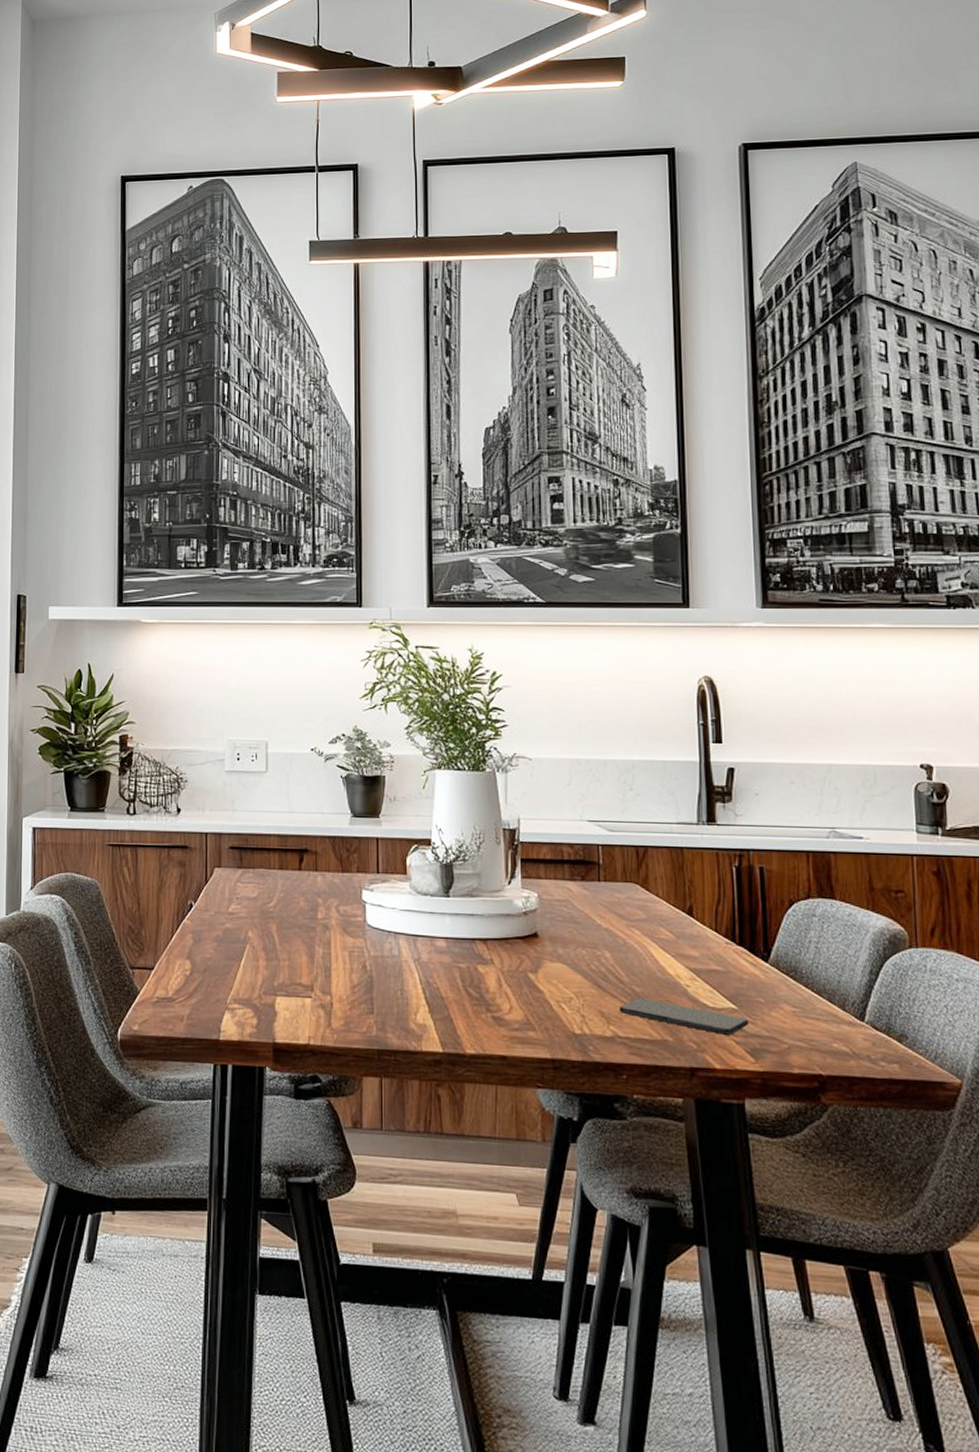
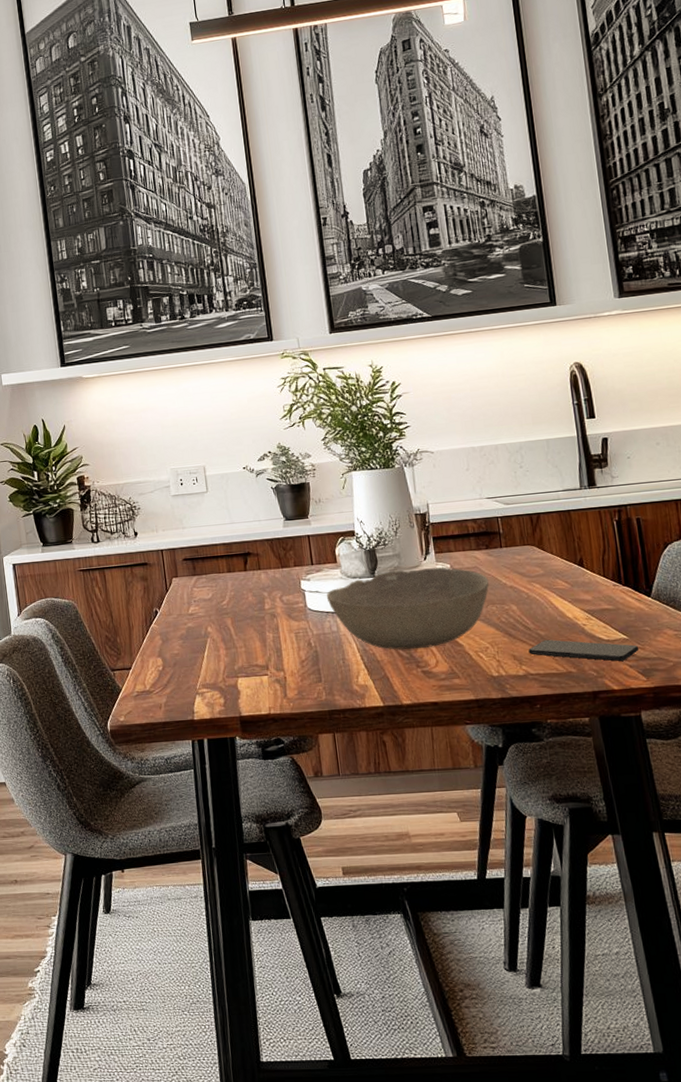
bowl: none [390,892,581,990] -> present [326,567,489,650]

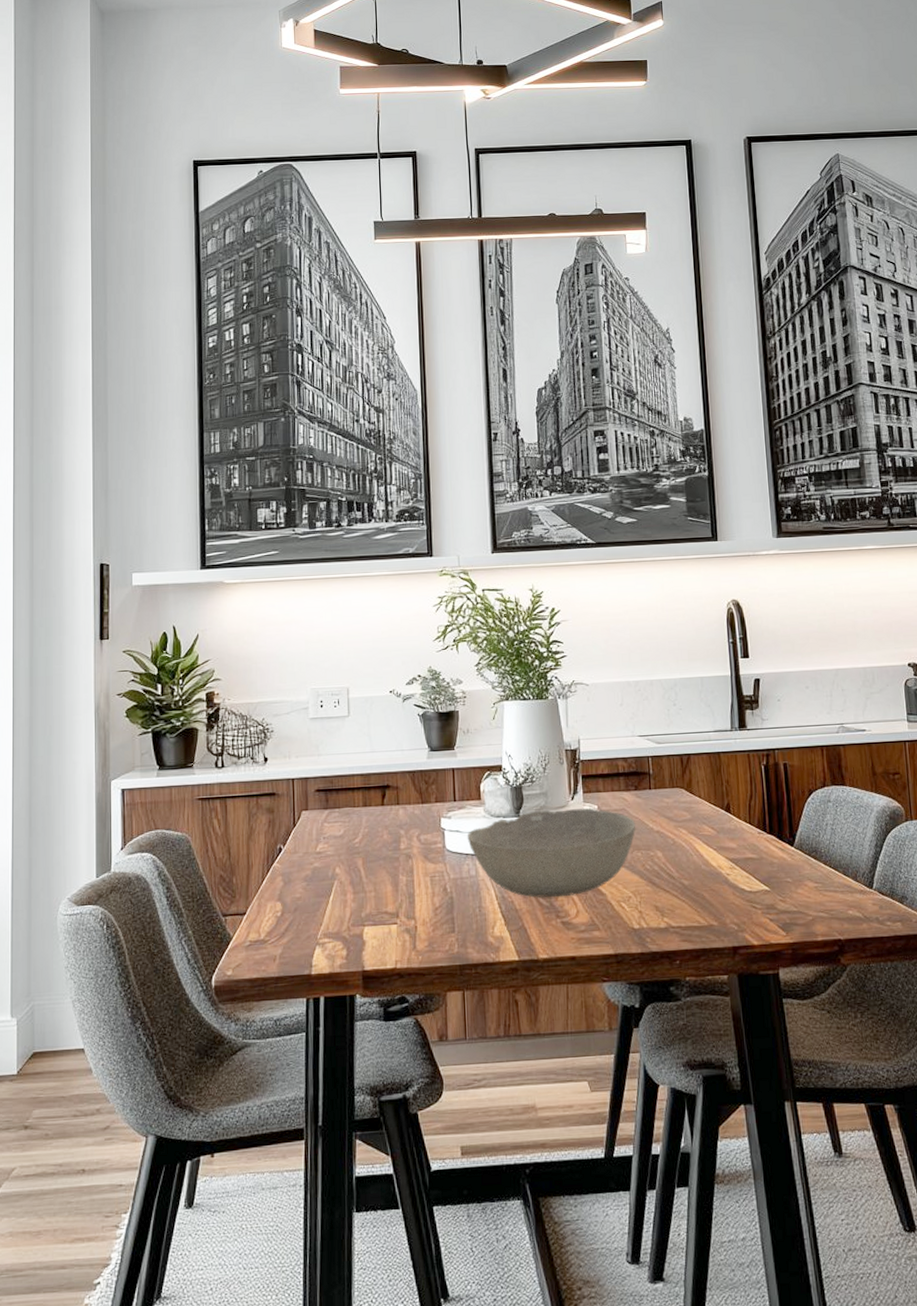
smartphone: present [528,639,640,661] -> none [671,889,780,914]

